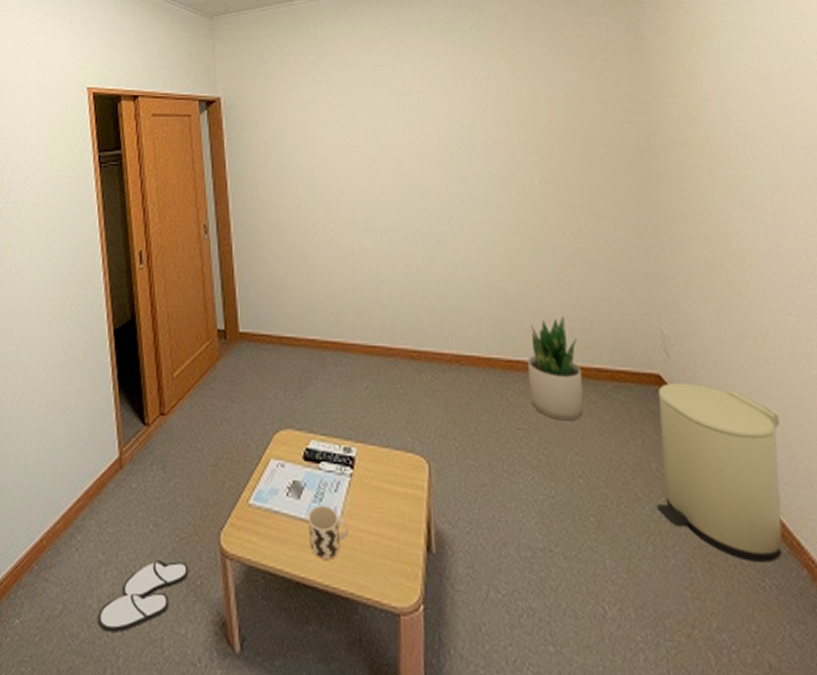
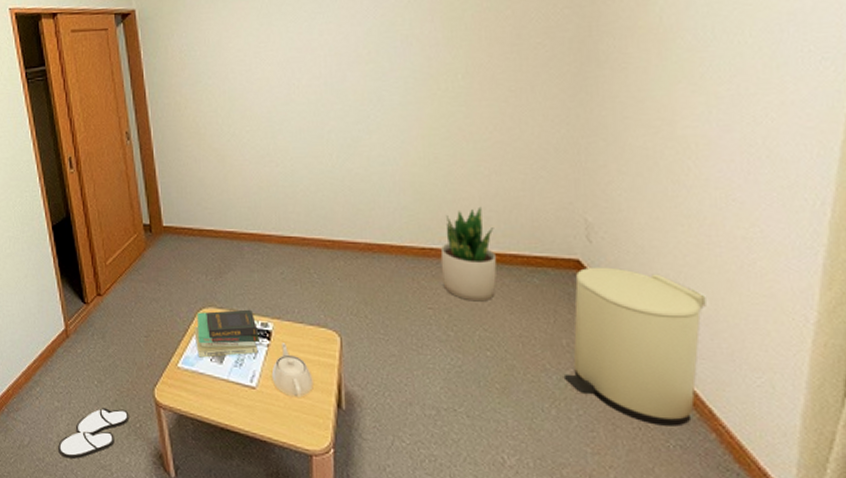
books: none [269,431,342,492] -> present [194,309,260,358]
cup: present [308,505,349,560] -> none [229,369,266,412]
teapot: none [354,471,402,542] -> present [271,343,315,399]

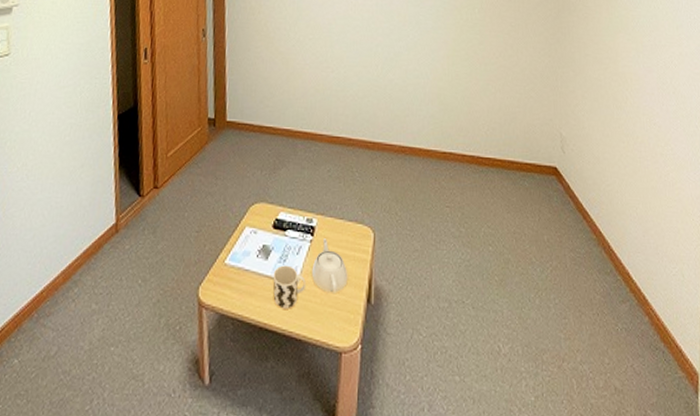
slippers: present [58,408,129,459] -> none [88,310,170,369]
books: present [194,309,260,358] -> none [244,205,304,254]
cup: none [229,369,266,412] -> present [272,265,306,309]
planter: present [440,206,497,302] -> none [457,118,498,202]
pedal bin: present [563,267,706,427] -> none [544,173,639,312]

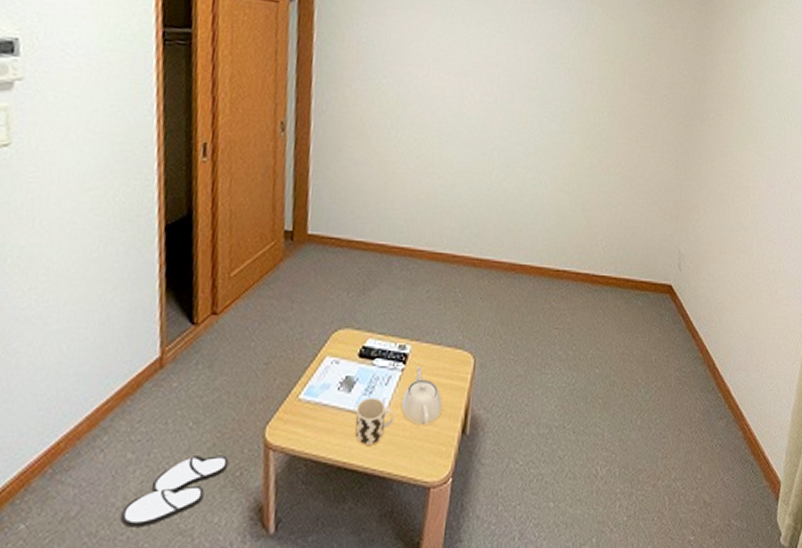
slippers: none [88,310,170,369] -> present [121,455,229,527]

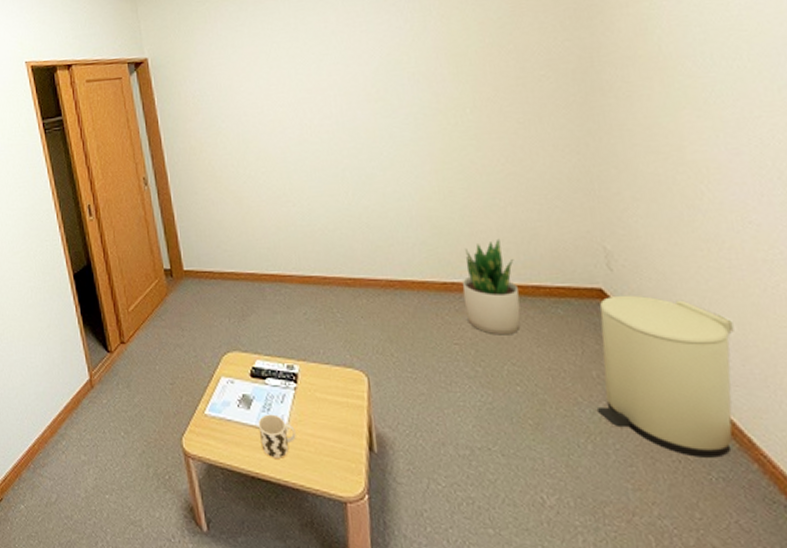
slippers: present [121,455,229,527] -> none [86,460,158,515]
teapot: present [400,366,444,427] -> none [300,385,345,443]
planter: none [569,234,615,322] -> present [463,238,521,335]
pedal bin: none [649,291,747,428] -> present [596,295,733,458]

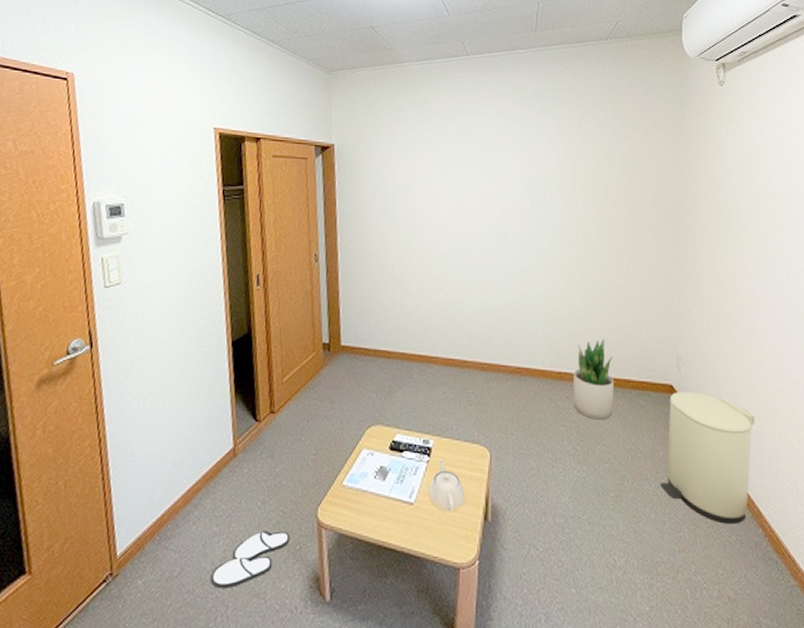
slippers: none [86,460,158,515] -> present [211,531,290,588]
cup: present [258,414,296,458] -> none [390,485,423,528]
teapot: none [300,385,345,443] -> present [428,459,466,513]

